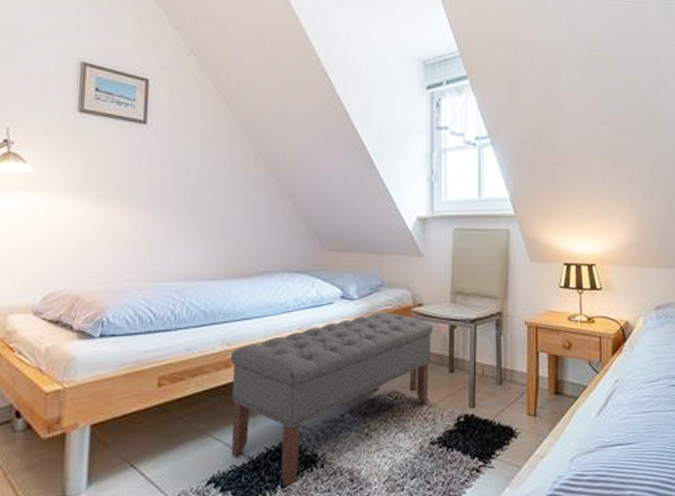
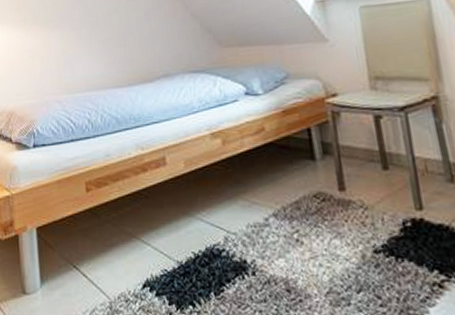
bench: present [230,311,433,487] -> none [145,105,362,295]

